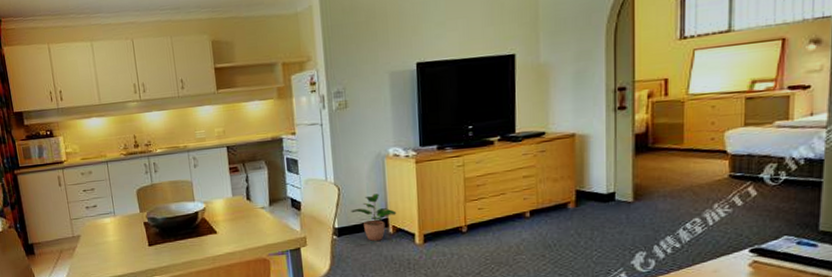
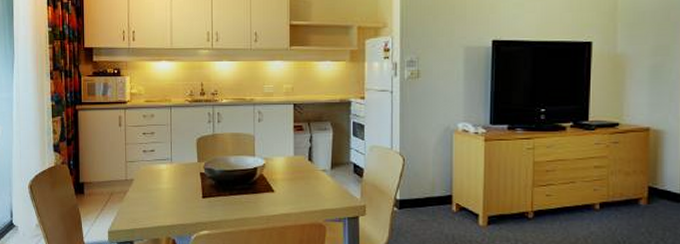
potted plant: present [351,193,397,241] -> none [414,168,461,218]

